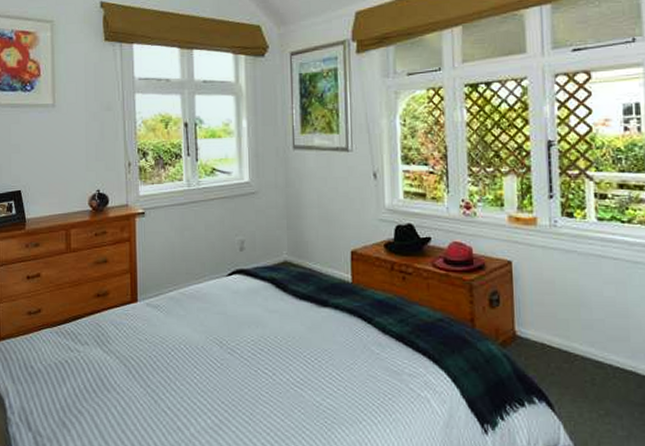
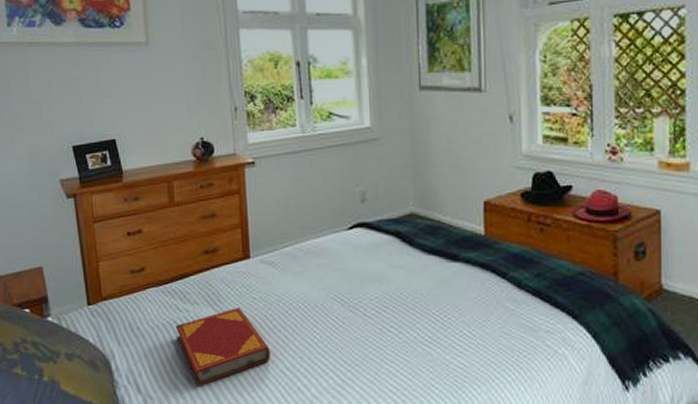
hardback book: none [66,347,153,426] -> present [175,306,271,387]

